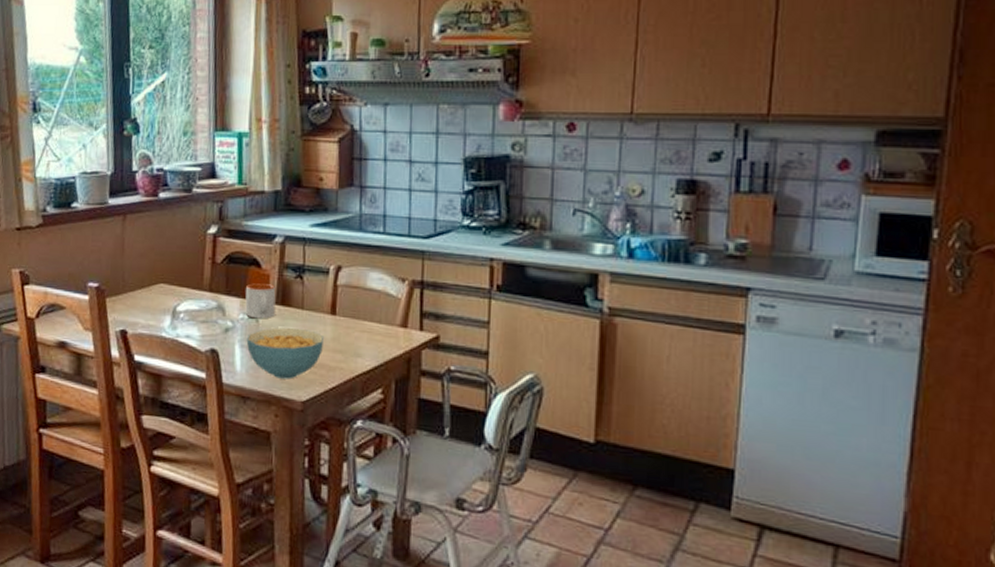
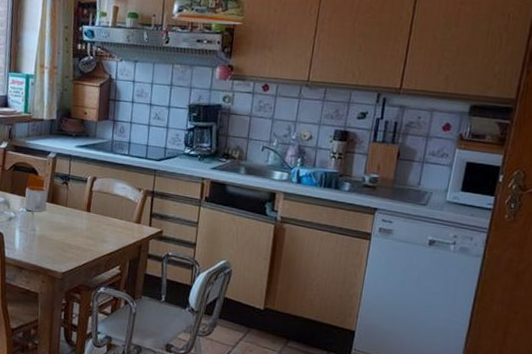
cereal bowl: present [246,327,325,379] -> none [24,219,81,256]

